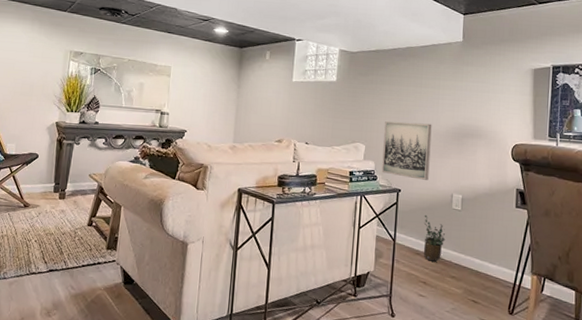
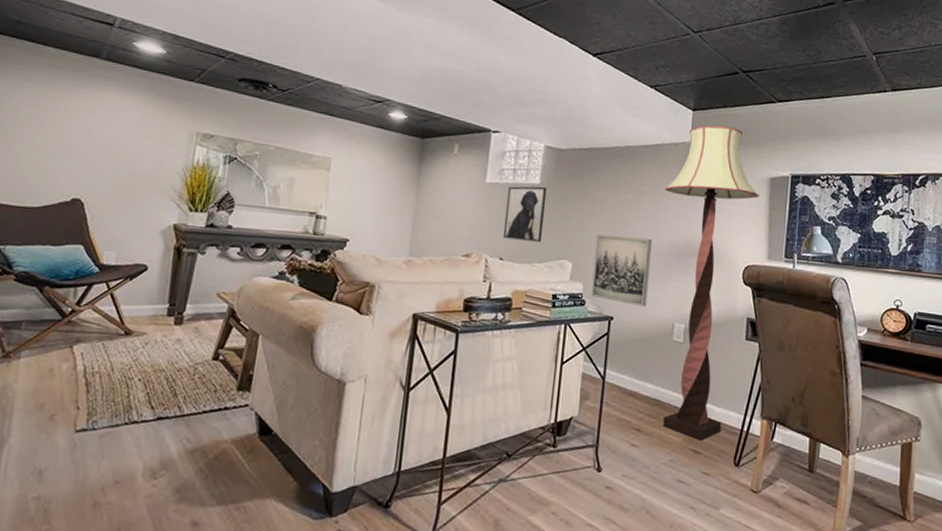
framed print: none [307,83,343,129] -> present [503,186,548,242]
potted plant: present [423,214,446,262] -> none [637,347,664,404]
floor lamp: none [442,26,524,293] -> present [663,125,759,441]

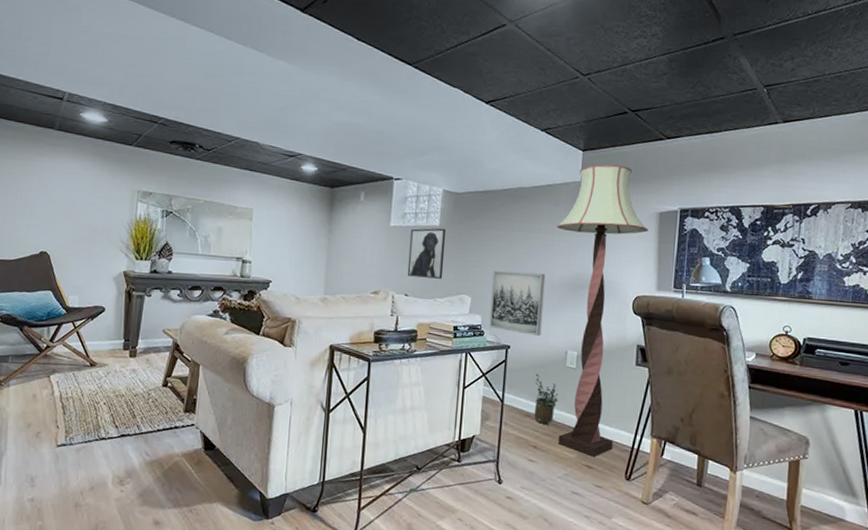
potted plant: none [637,347,664,404] -> present [534,373,559,424]

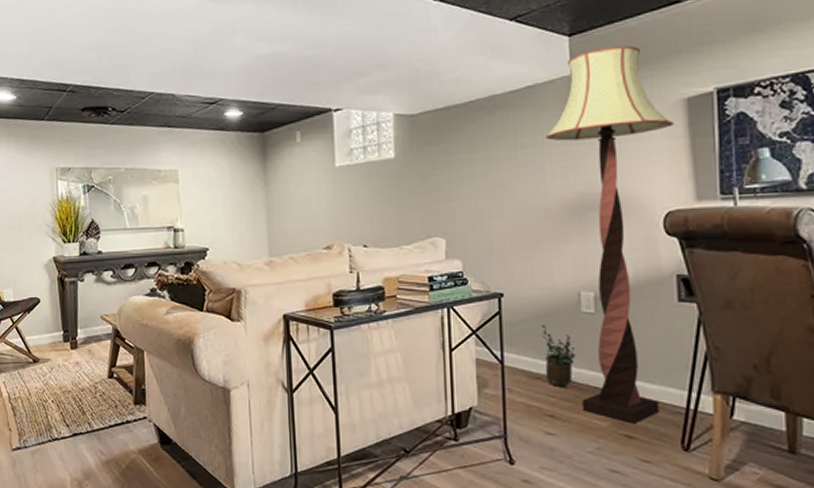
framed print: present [407,228,447,279] -> none [360,160,407,224]
wall art: present [489,271,546,336] -> none [470,198,542,277]

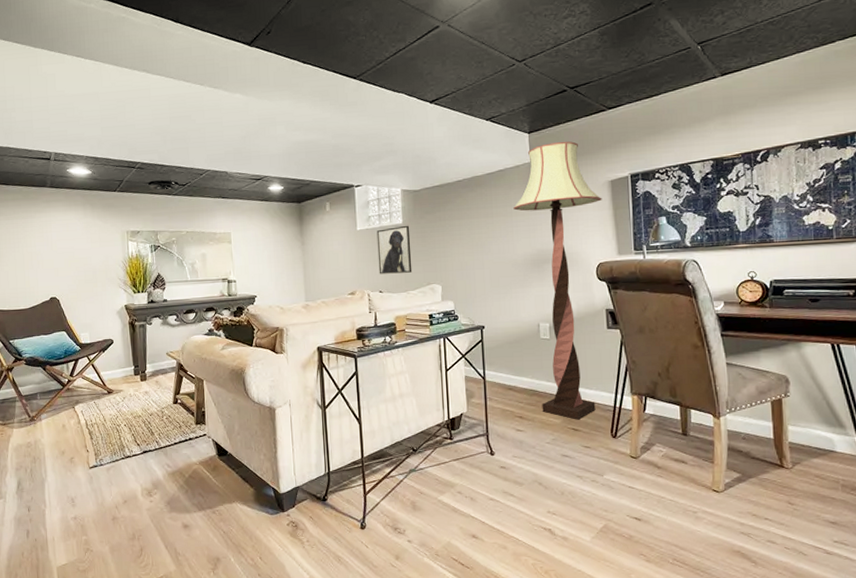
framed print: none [360,160,407,224] -> present [376,225,413,274]
potted plant: present [541,324,576,387] -> none [512,348,537,395]

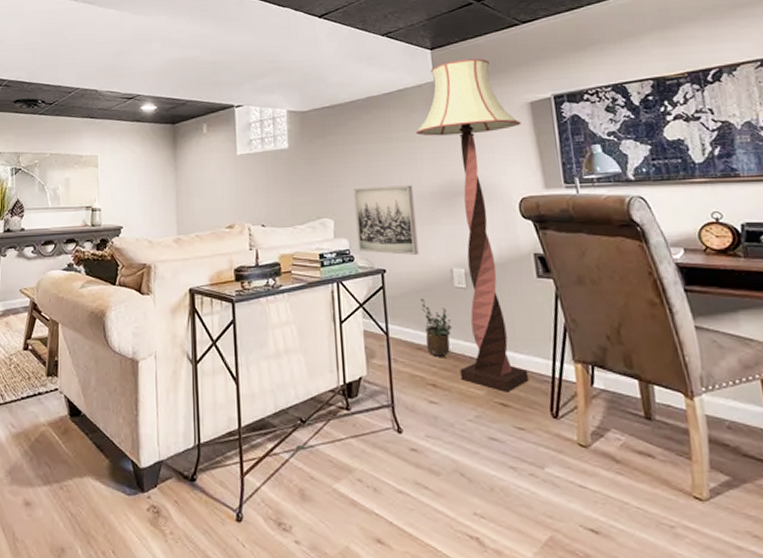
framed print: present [376,225,413,274] -> none [259,150,300,205]
wall art: none [459,254,512,313] -> present [354,185,419,255]
potted plant: none [512,348,537,395] -> present [420,298,453,357]

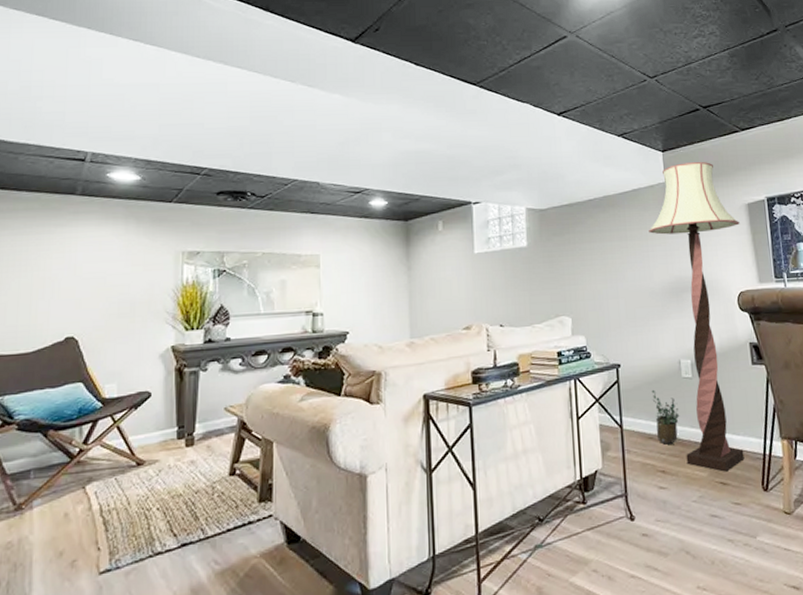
wall art: present [354,185,419,255] -> none [591,282,651,349]

